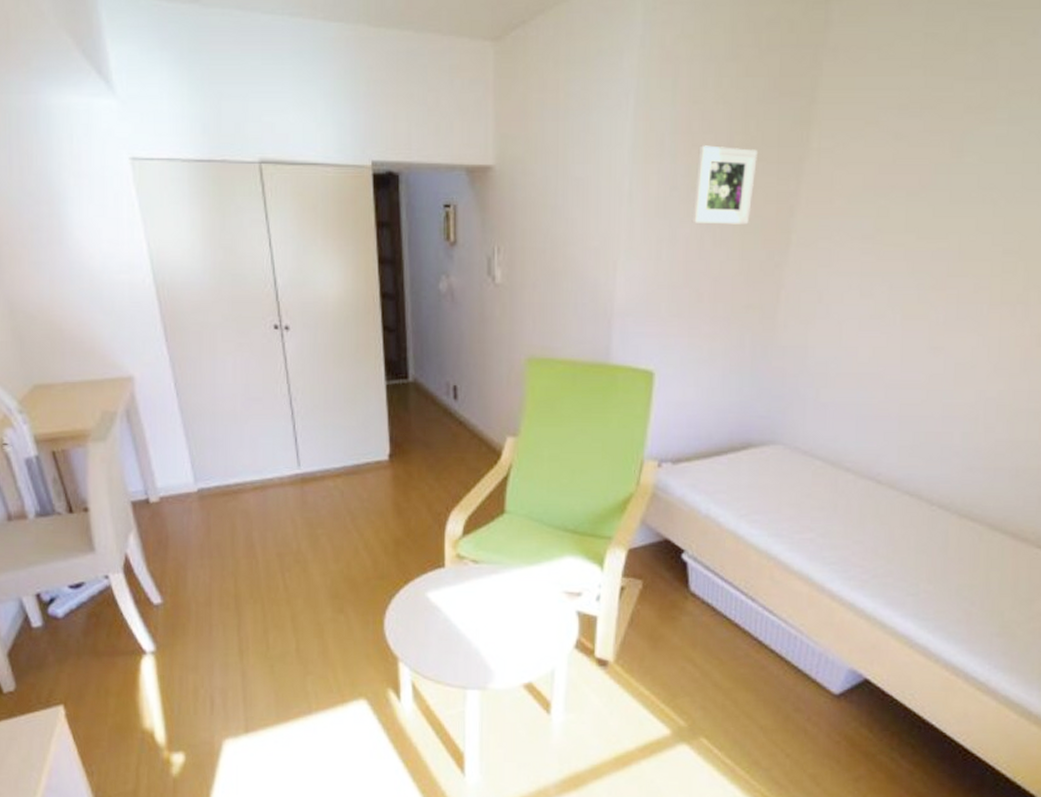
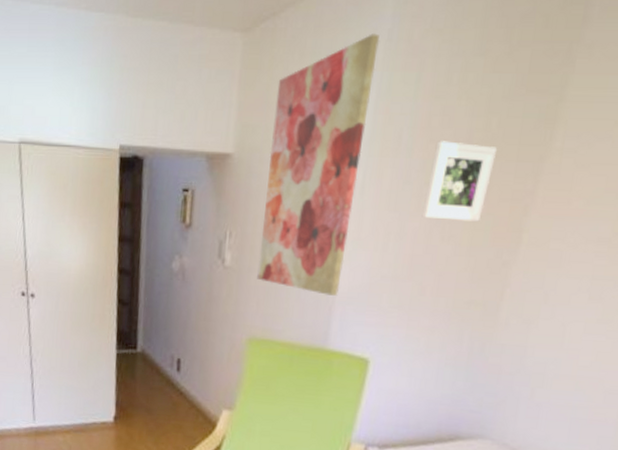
wall art: none [531,40,633,308] -> present [257,33,380,296]

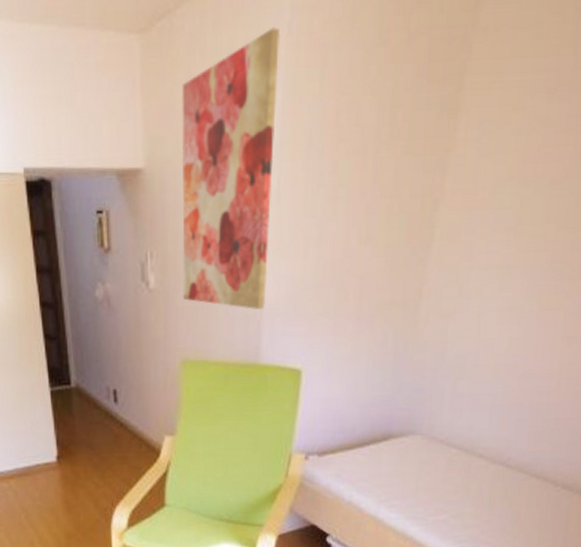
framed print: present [421,141,498,222] -> none [338,139,405,222]

